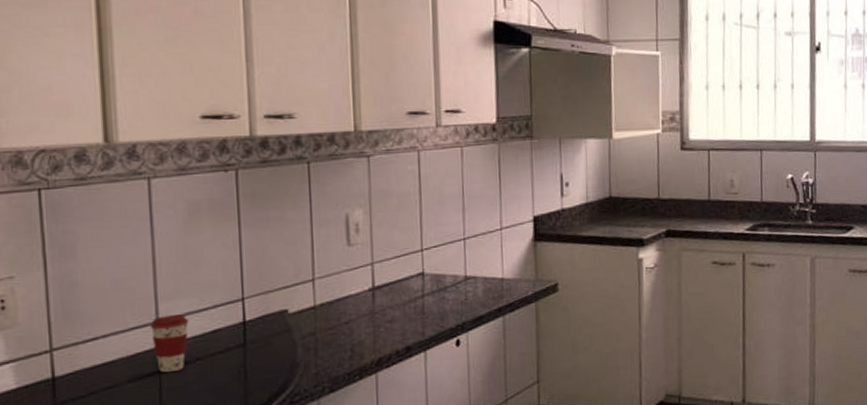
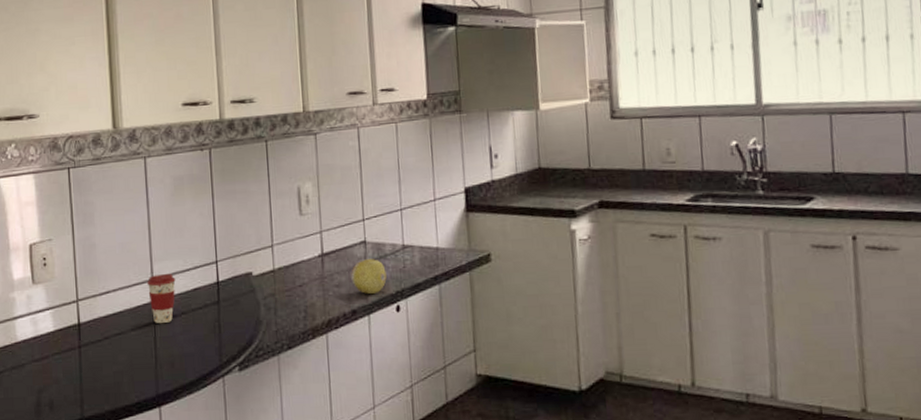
fruit: none [406,291,446,329] -> present [351,259,387,294]

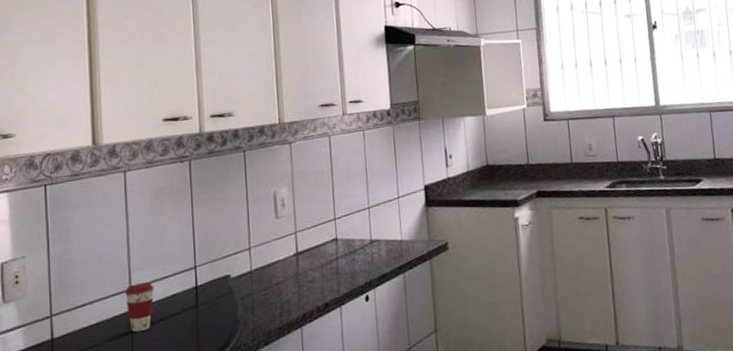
fruit: present [351,259,387,294] -> none [324,254,356,287]

